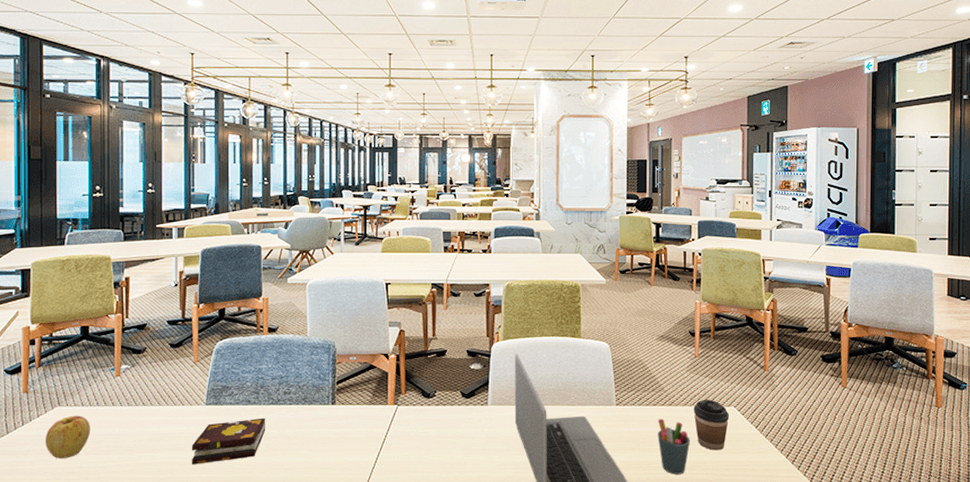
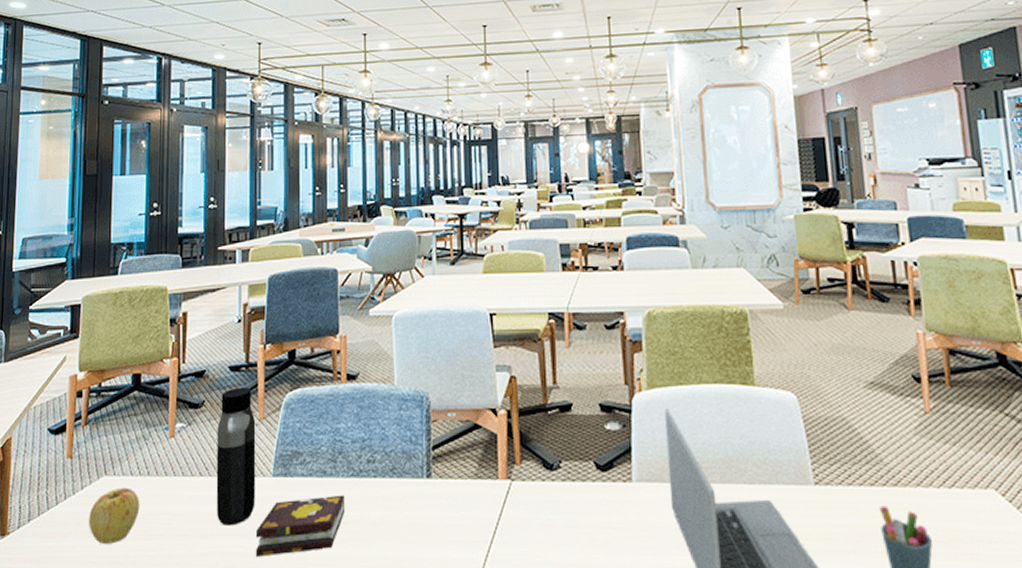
water bottle: none [157,337,191,442] -> present [216,387,256,526]
coffee cup: present [693,400,729,451] -> none [931,478,989,557]

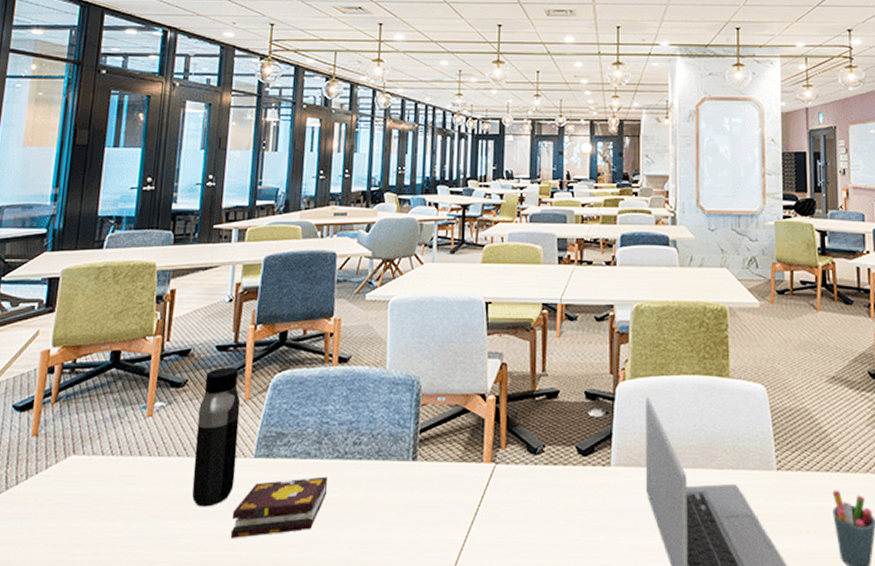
apple: present [89,487,140,544] -> none [51,467,110,526]

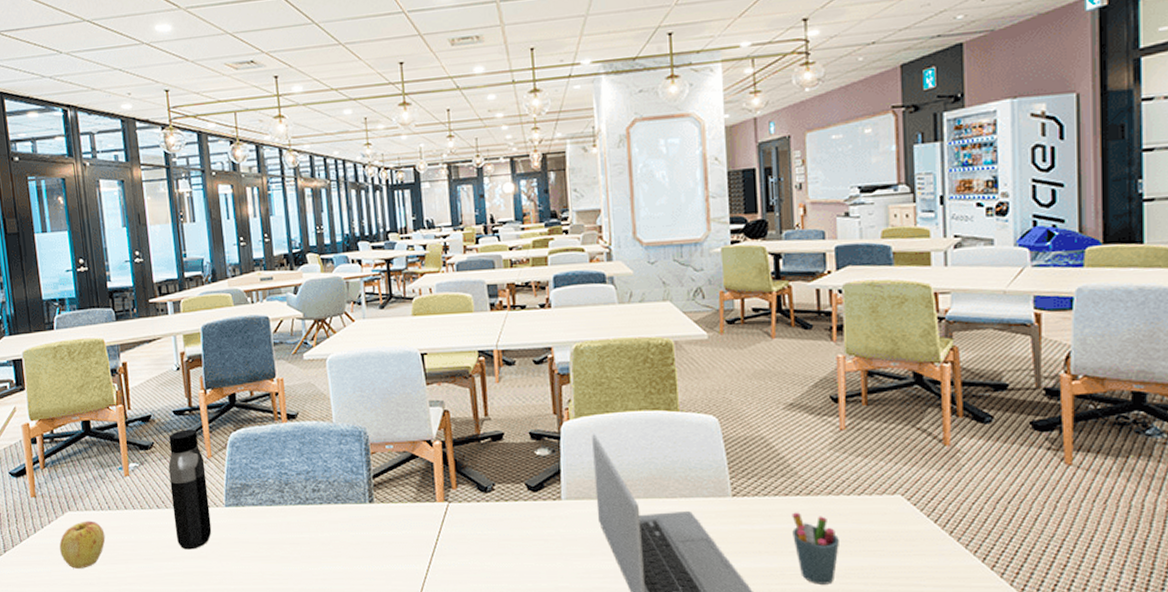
apple: none [51,467,110,526] -> present [59,521,106,569]
book: present [230,476,328,538] -> none [215,520,296,574]

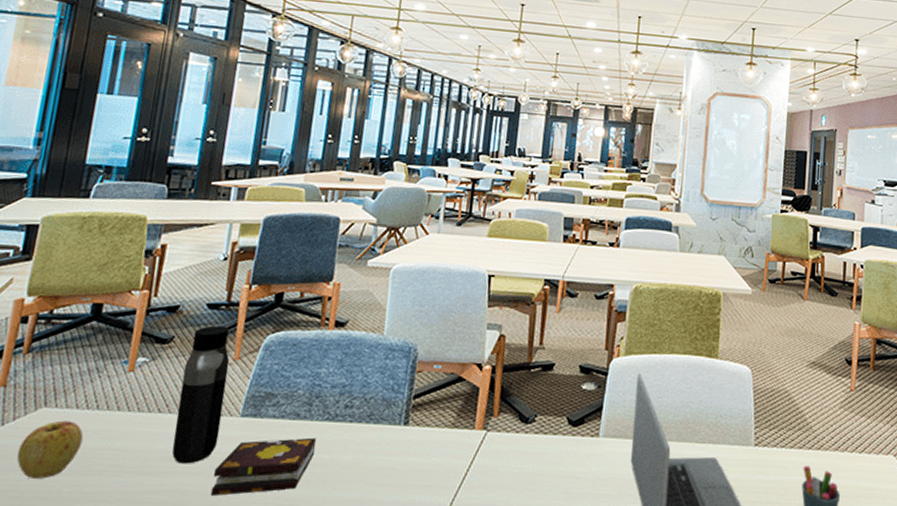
book: none [215,520,296,574] -> present [211,437,317,496]

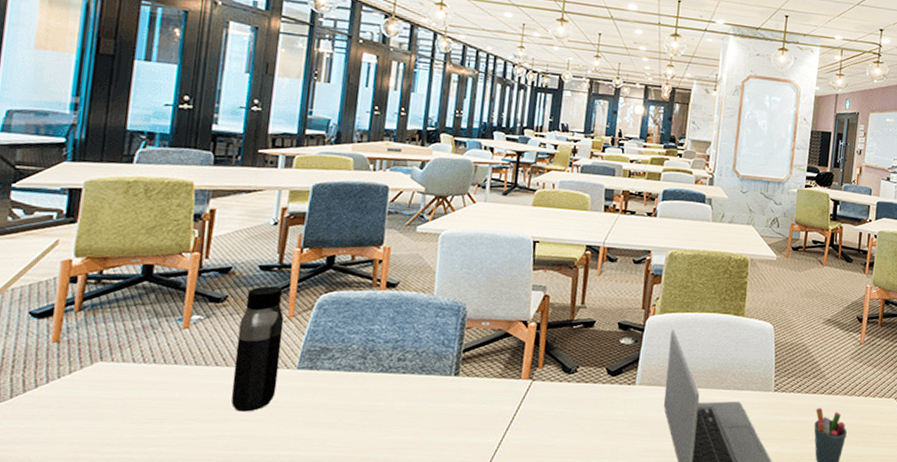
apple: present [17,420,84,479] -> none [76,373,142,427]
book: present [211,437,317,496] -> none [271,387,372,440]

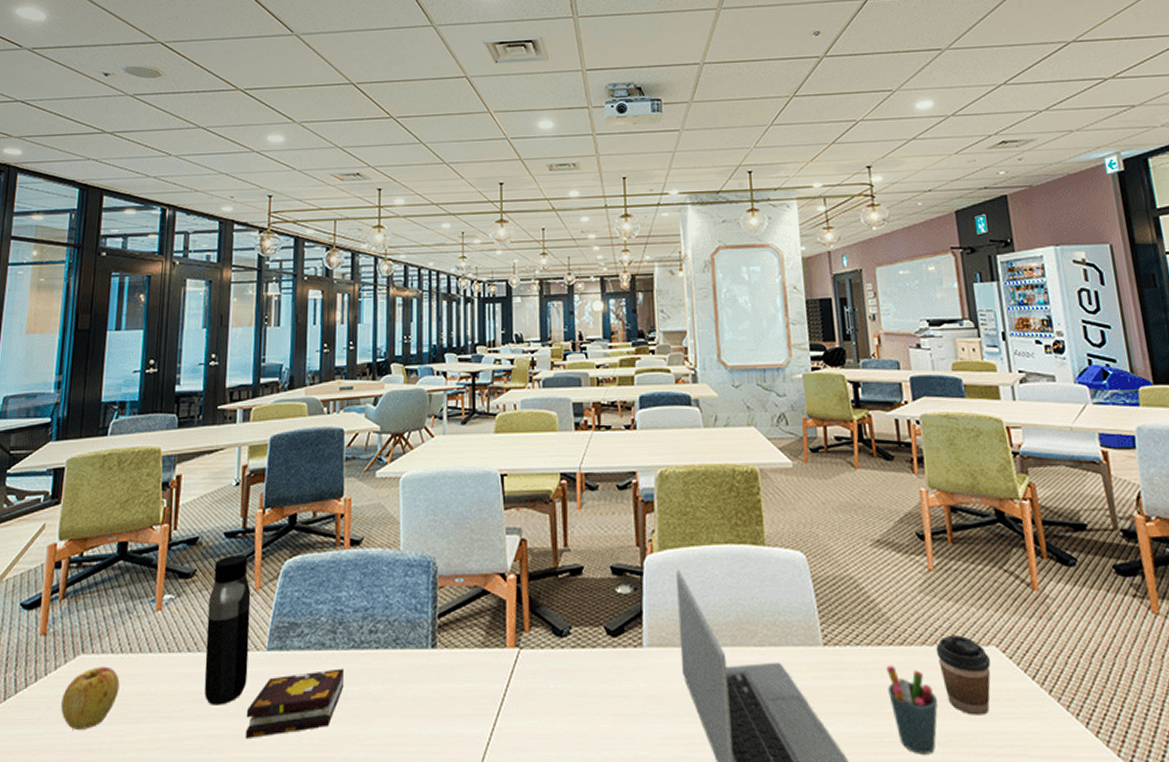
apple: none [76,373,142,427] -> present [61,666,120,730]
book: none [271,387,372,440] -> present [245,668,345,738]
coffee cup: none [853,390,889,444] -> present [936,636,991,716]

